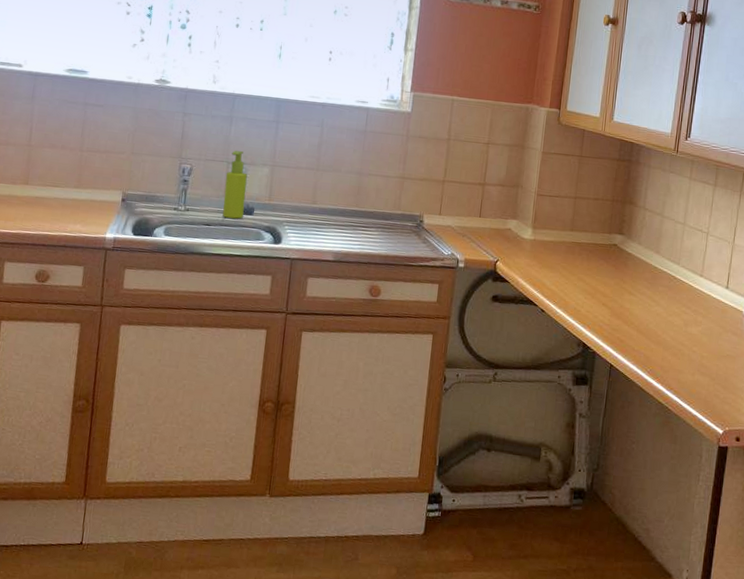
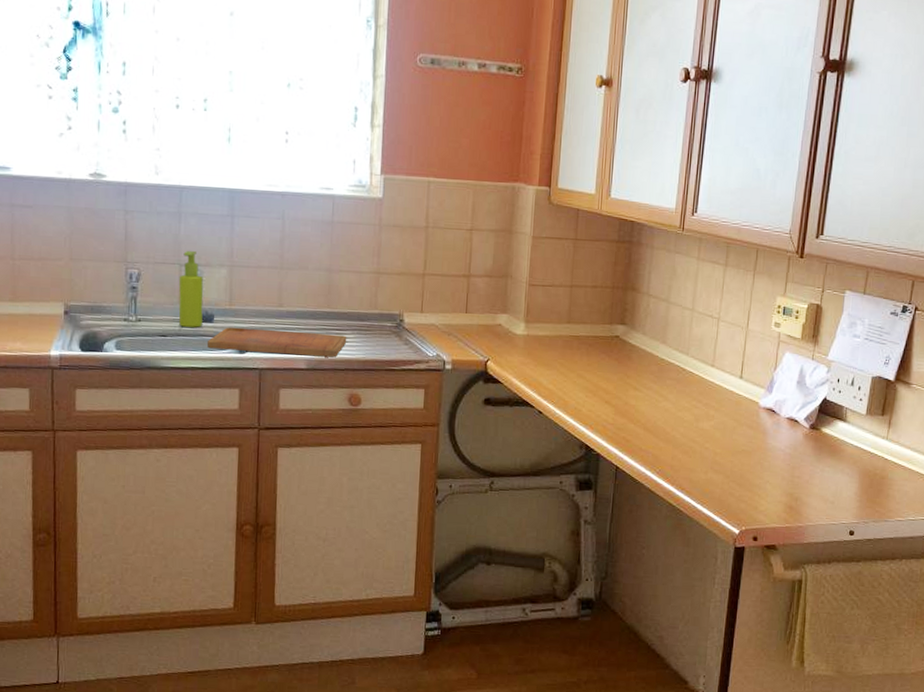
cutting board: none [246,220,372,252] -> present [206,327,347,357]

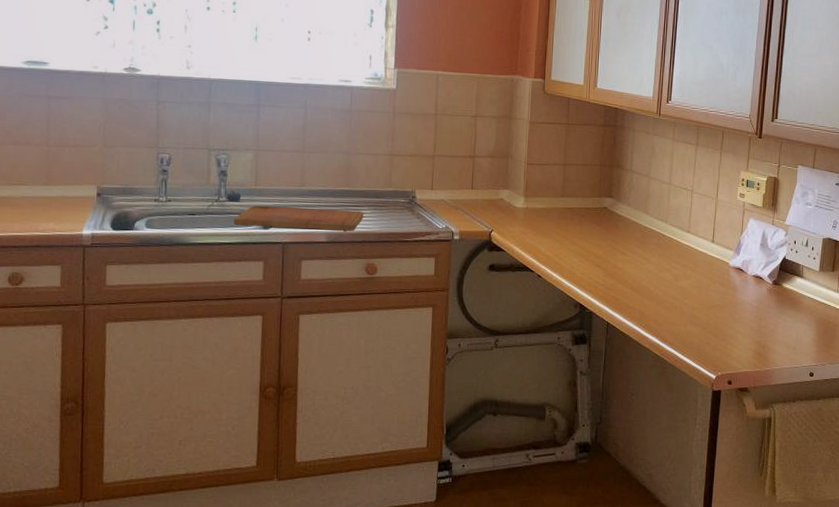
soap dispenser: present [178,250,204,328] -> none [207,136,231,206]

